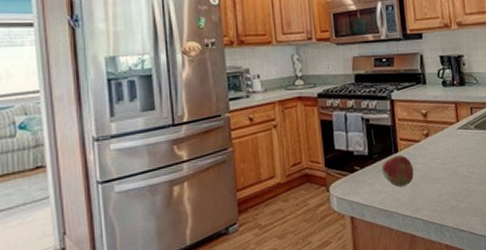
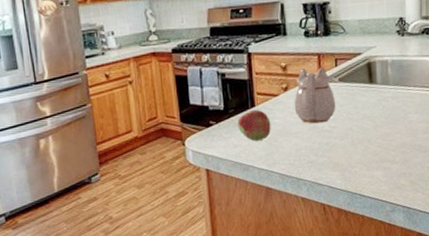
teapot: none [434,115,474,169] -> present [294,67,336,124]

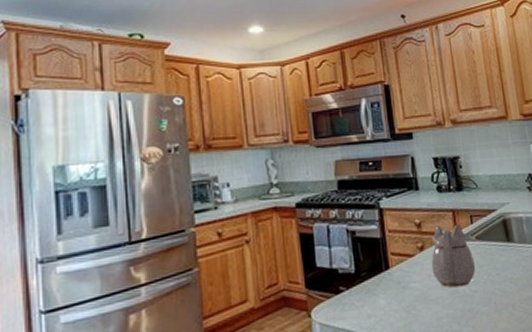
fruit: present [237,110,271,141] -> none [371,272,409,310]

